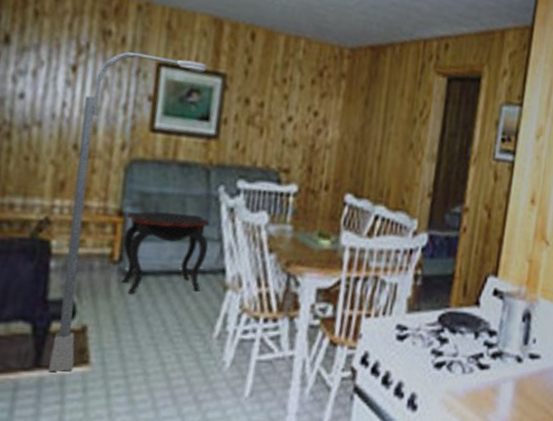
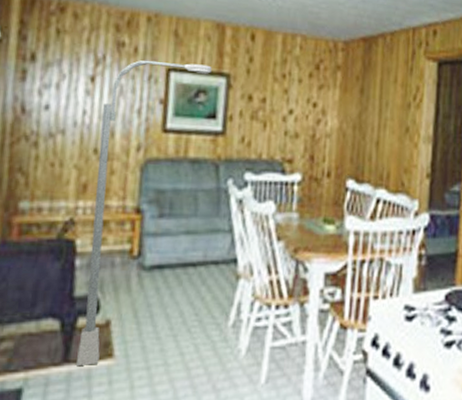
side table: present [122,211,210,294] -> none [141,207,221,287]

